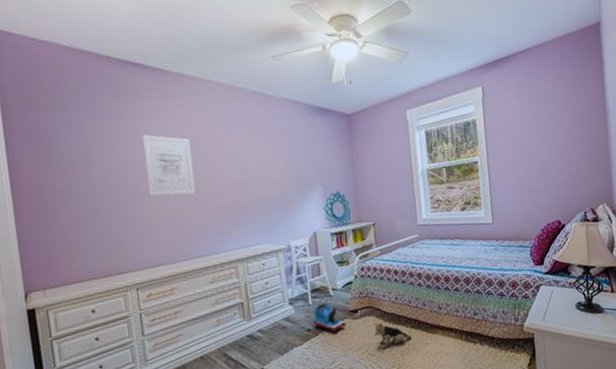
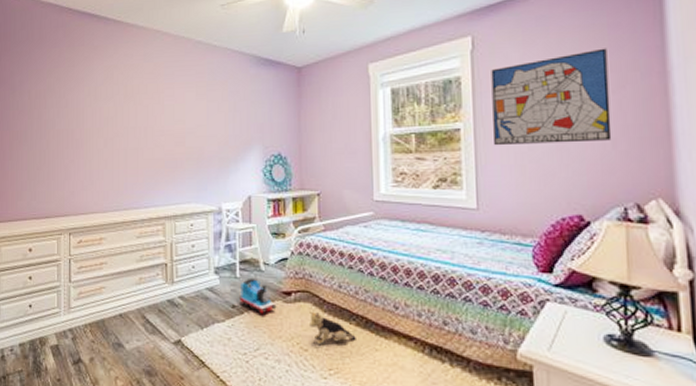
wall art: present [142,135,196,196] -> none [90,83,132,144]
wall art: none [497,95,576,174] -> present [491,48,612,146]

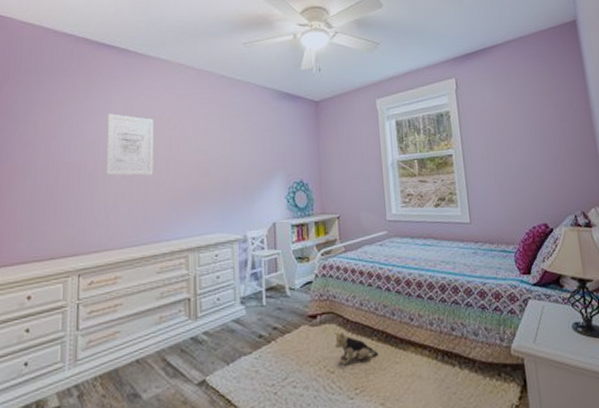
wall art: none [90,83,132,144] -> present [106,113,154,176]
toy train: present [239,277,277,314] -> none [266,304,303,341]
wall art: present [491,48,612,146] -> none [471,90,561,169]

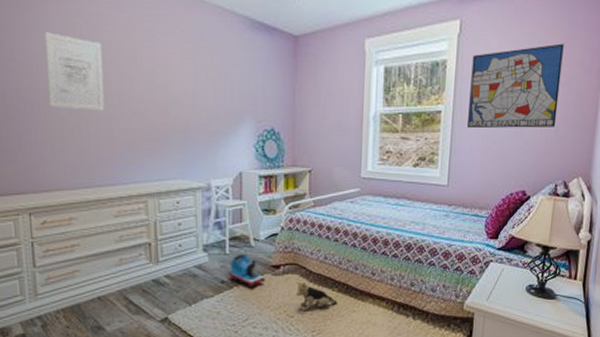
toy train: none [266,304,303,341] -> present [229,253,266,288]
wall art: none [471,90,561,169] -> present [467,43,564,129]

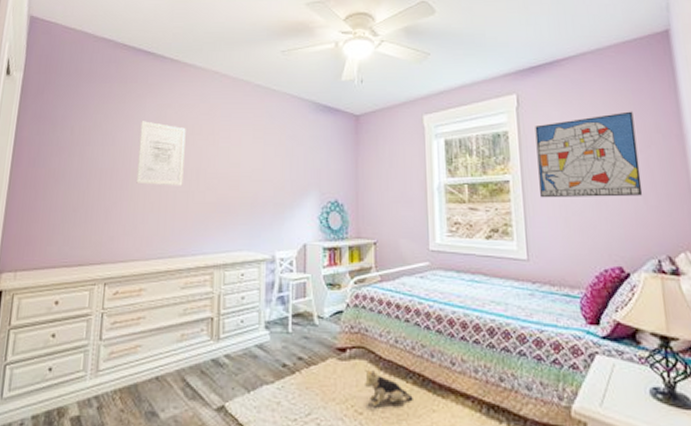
toy train: present [229,253,266,288] -> none [291,333,331,374]

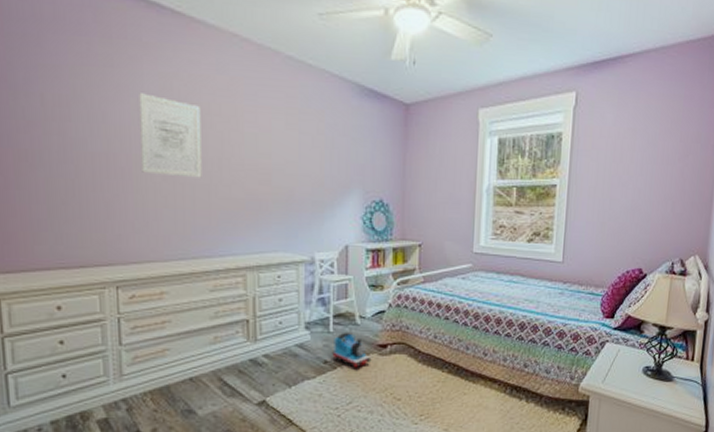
toy train: none [291,333,331,374] -> present [332,332,372,368]
plush toy: present [365,369,413,408] -> none [404,362,447,394]
wall art: present [535,111,643,198] -> none [583,118,680,204]

